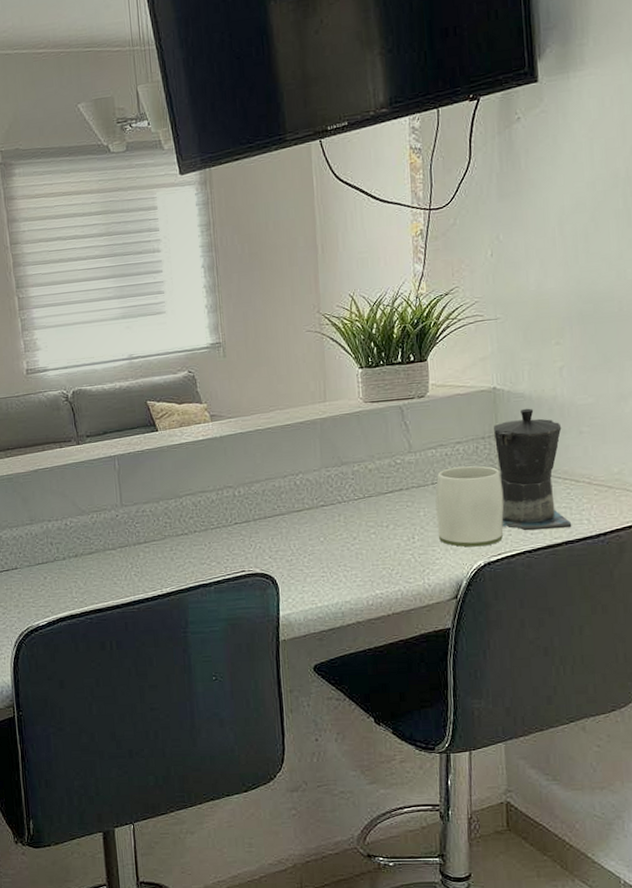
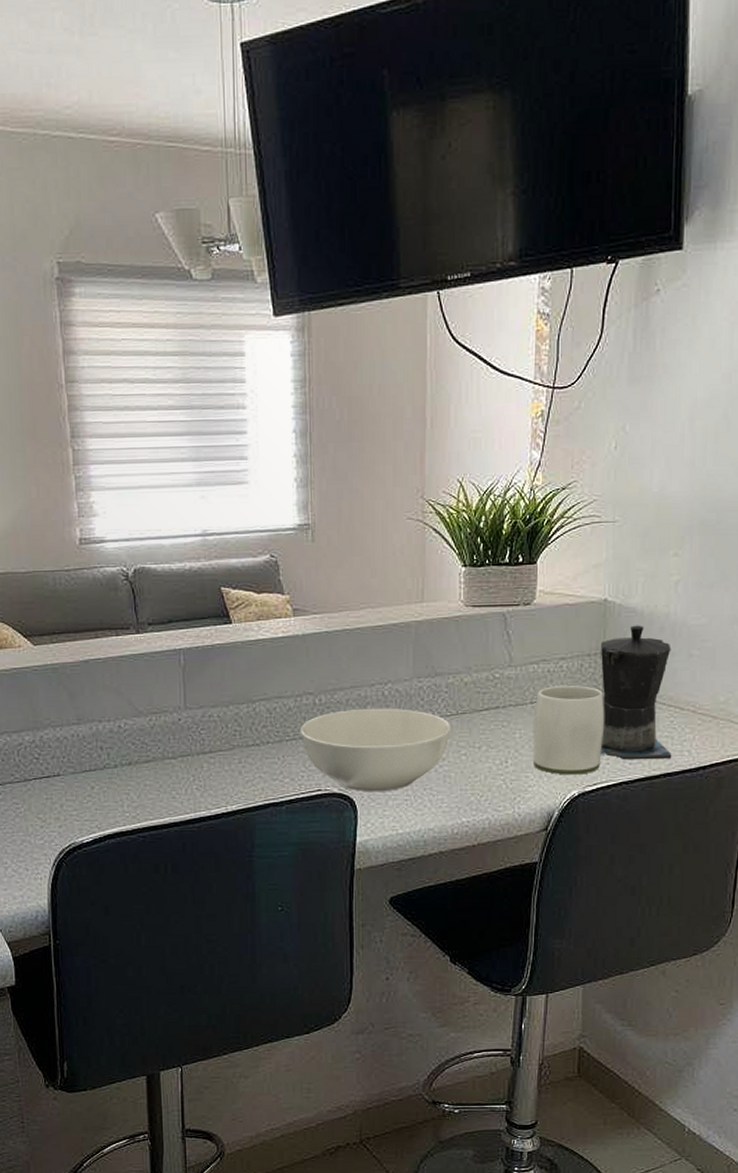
bowl: none [222,495,360,571] -> present [299,708,452,792]

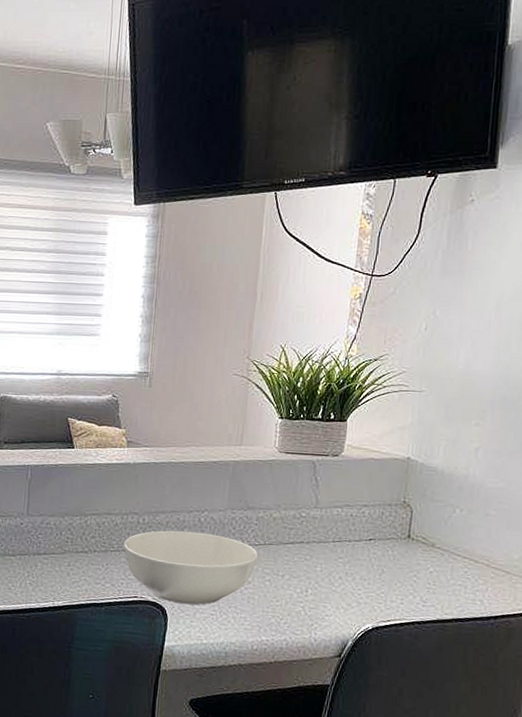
mug: present [532,685,605,775] -> none [331,529,403,611]
coffee maker: present [600,625,672,760] -> none [395,482,469,606]

